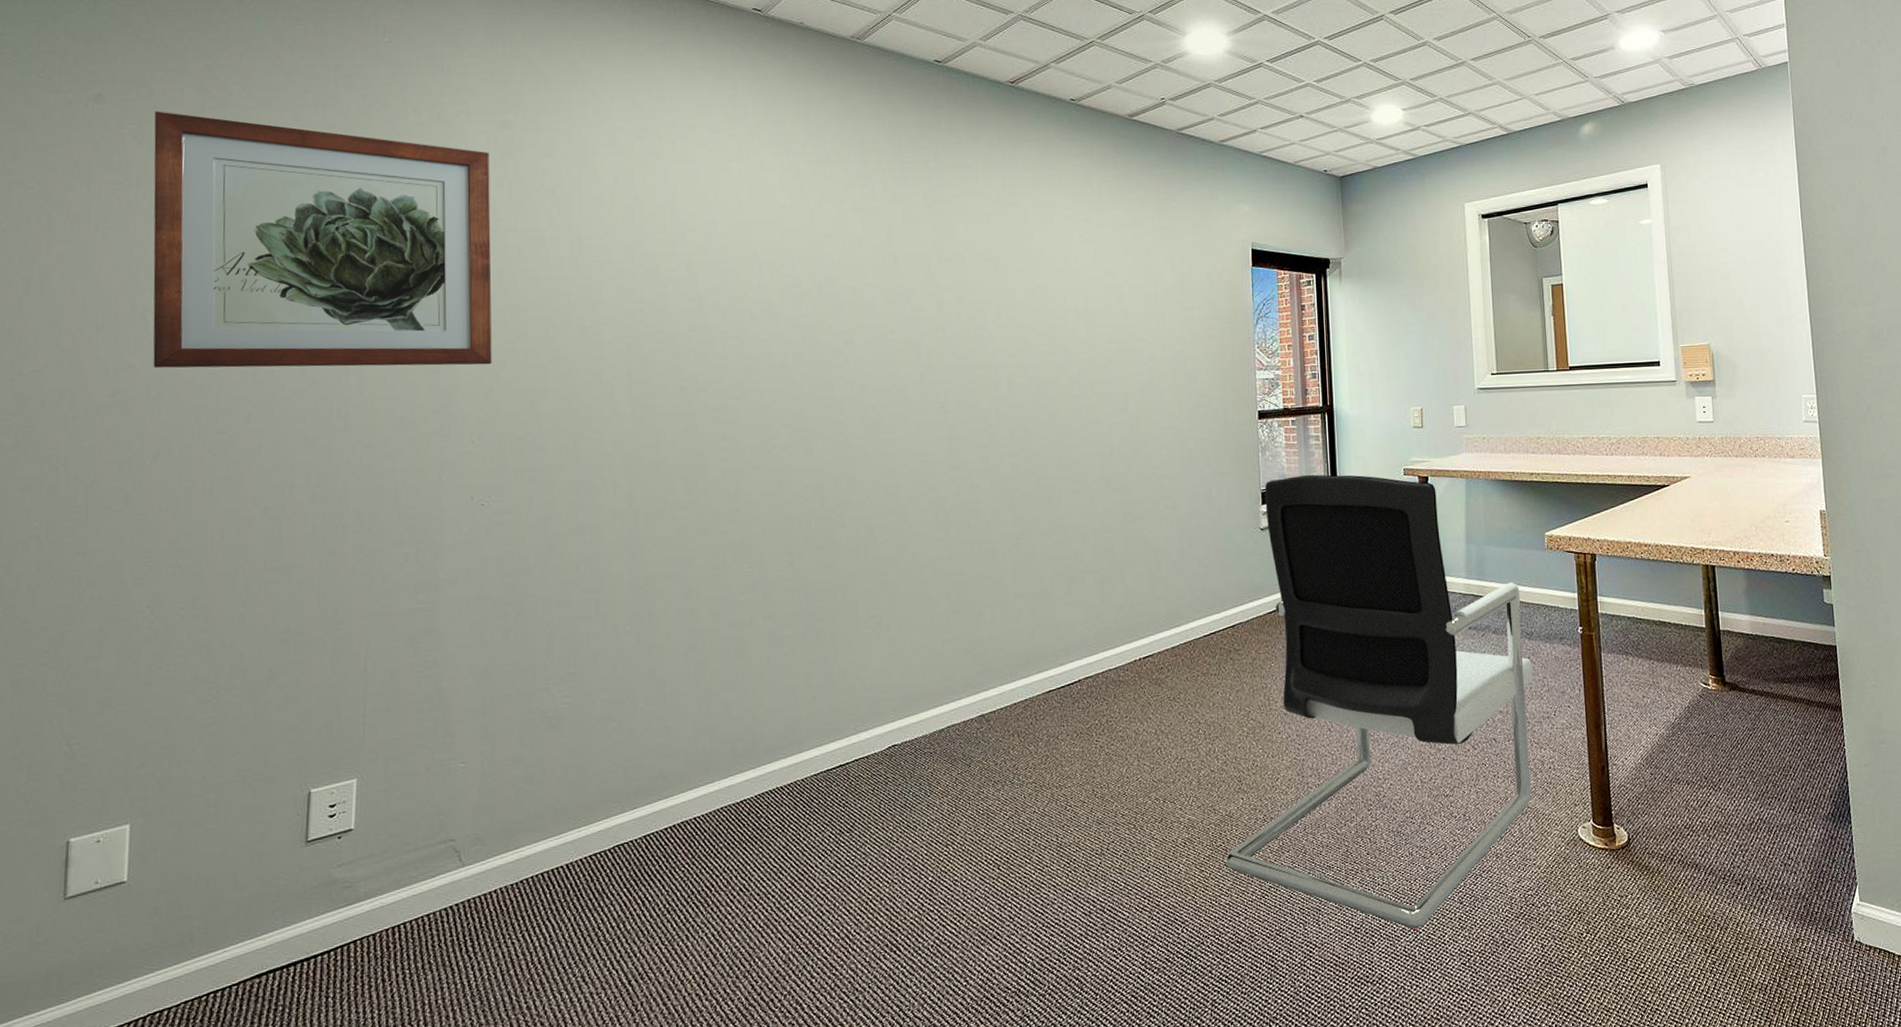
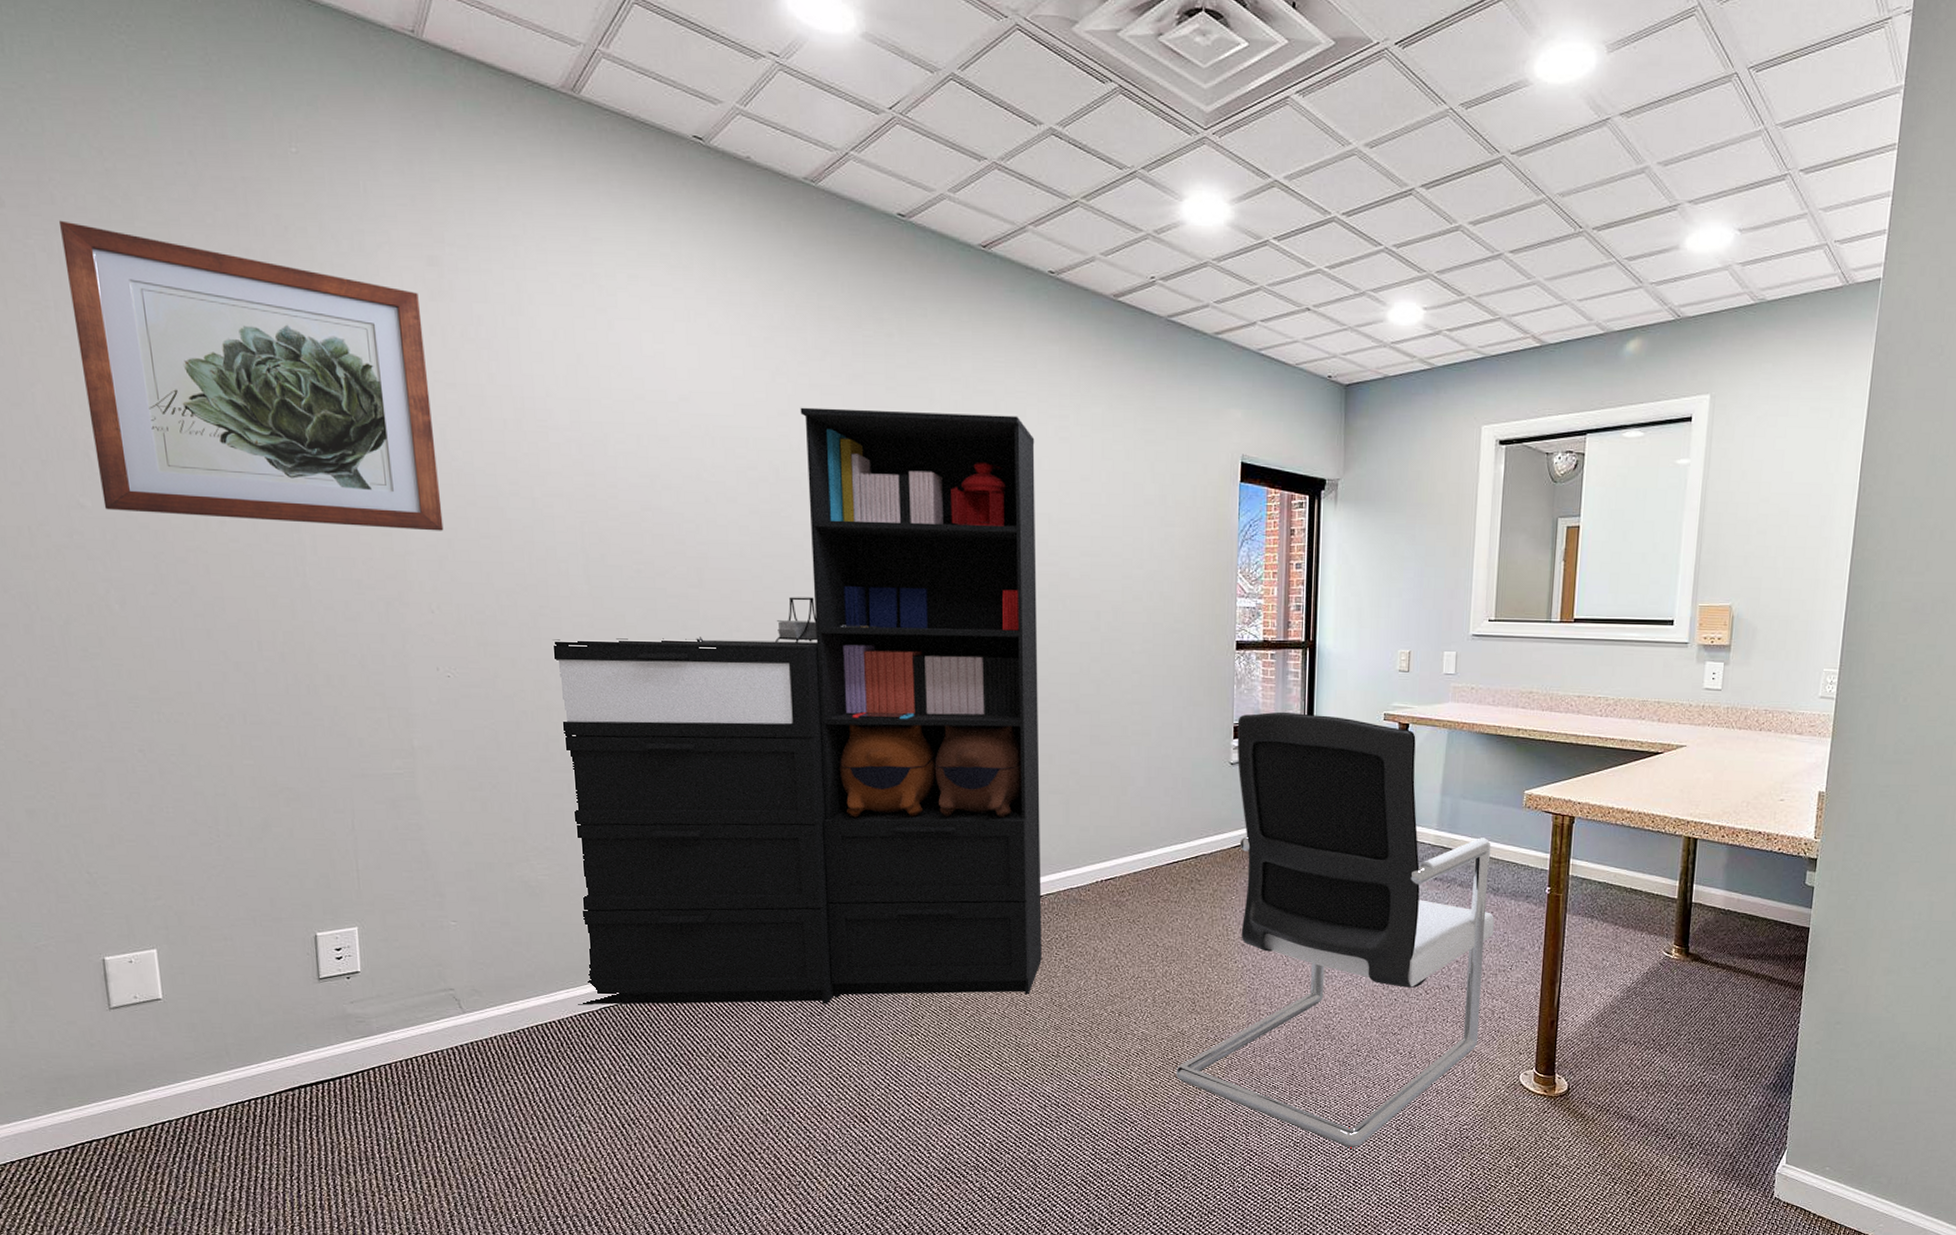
storage cabinet: none [589,223,1082,845] -> present [552,407,1042,1005]

